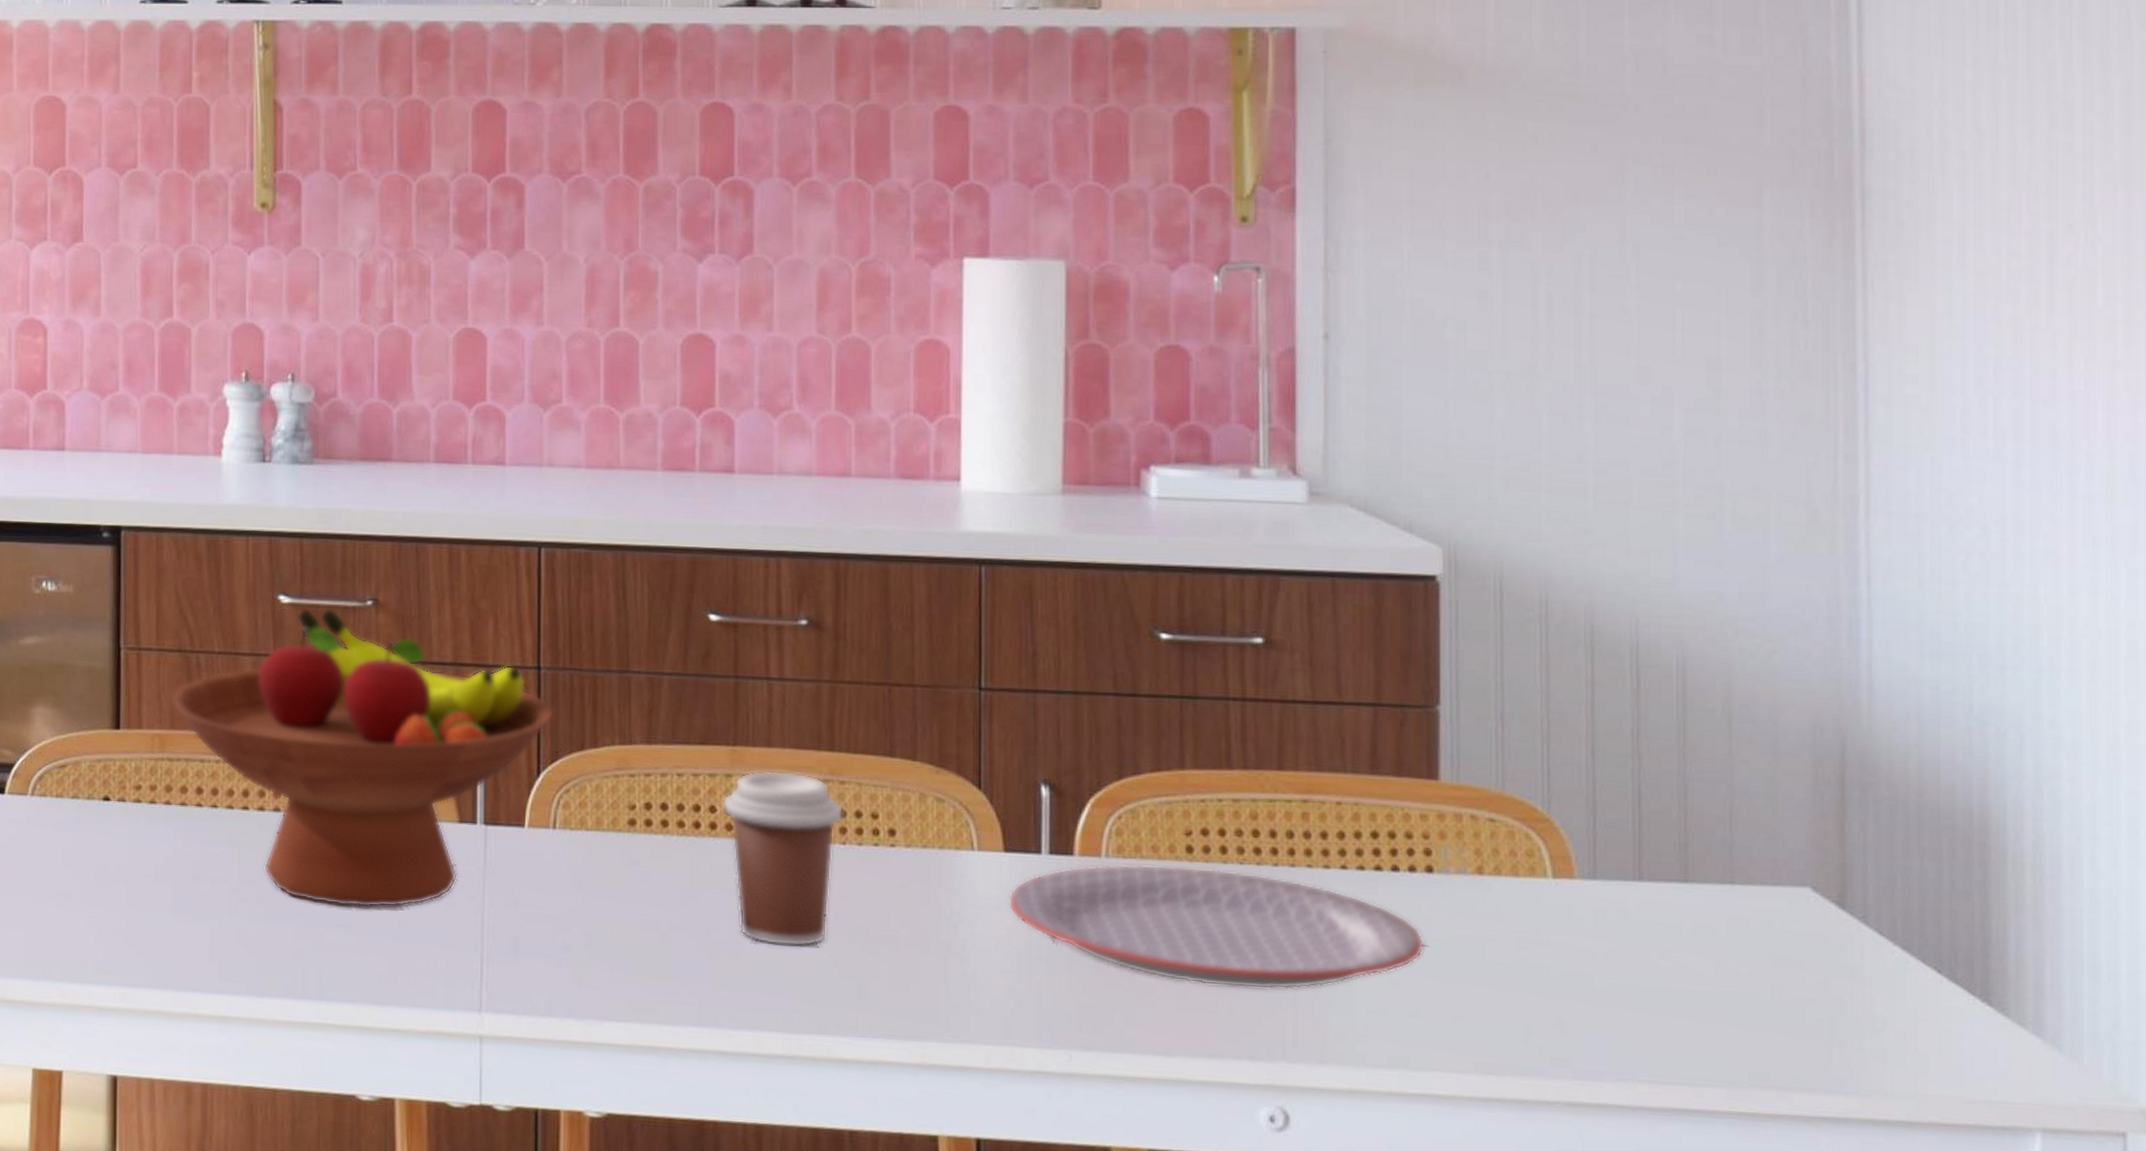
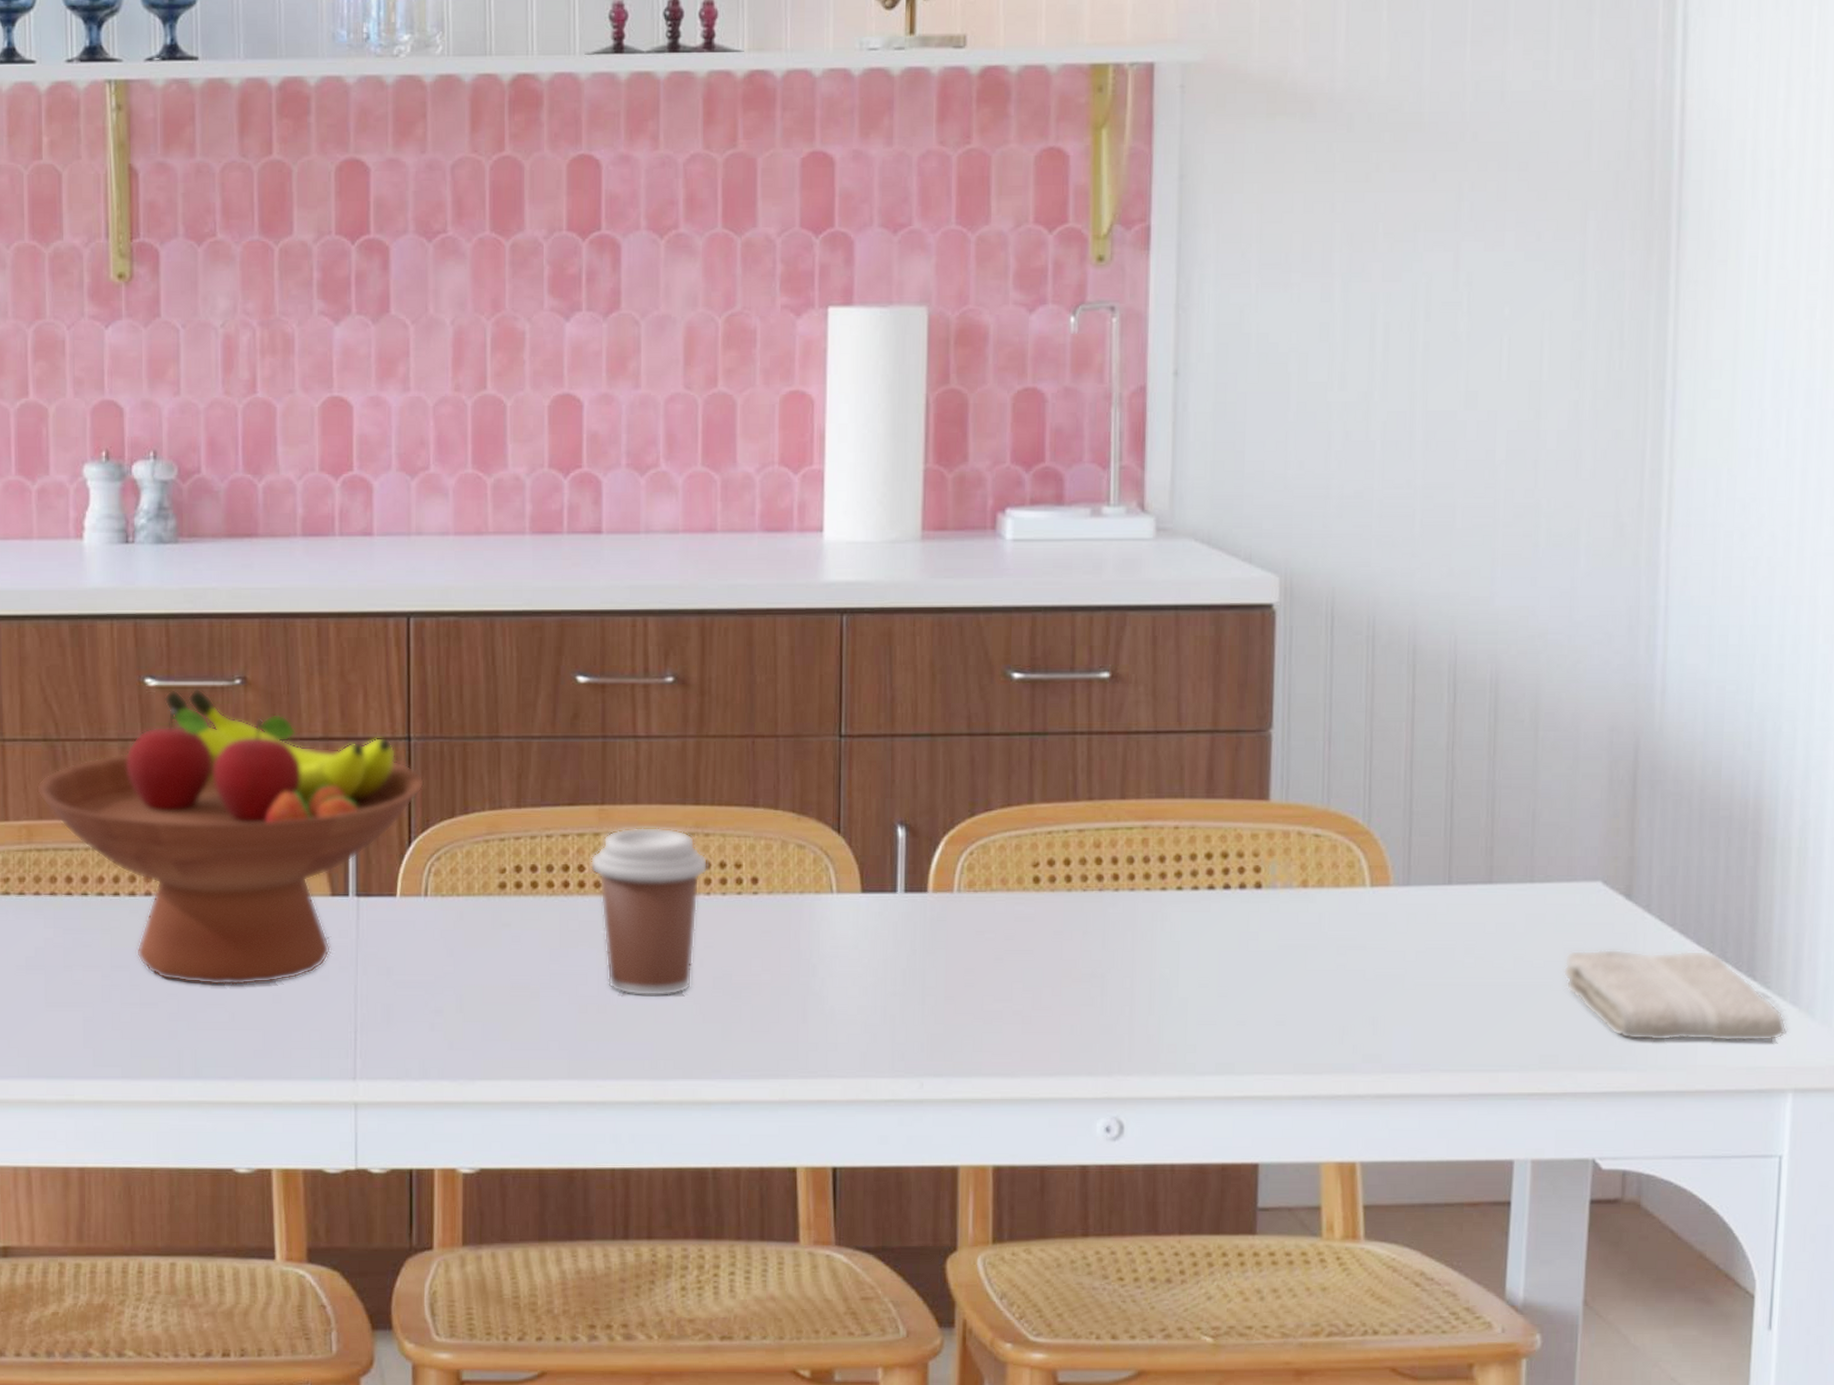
plate: present [1008,864,1425,990] -> none [864,897,1252,1009]
washcloth: none [1771,960,2032,1075] -> present [1563,949,1788,1042]

